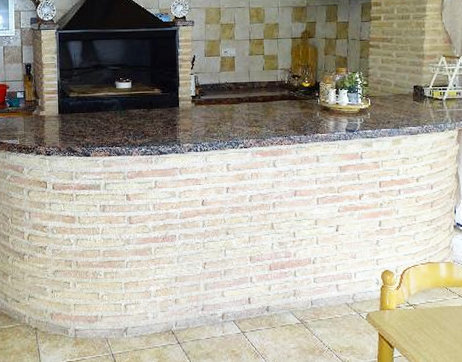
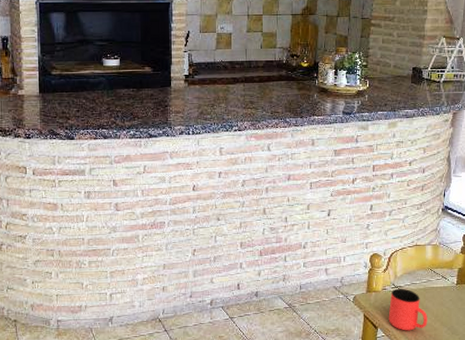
cup: none [404,306,447,352] -> present [388,288,428,331]

